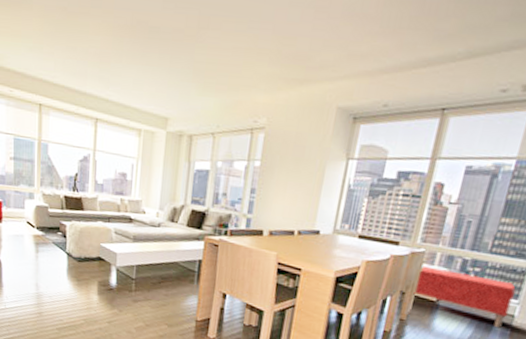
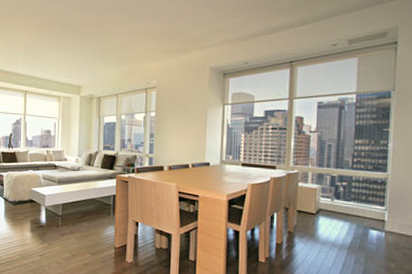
bench: present [413,266,516,329] -> none [295,184,380,233]

